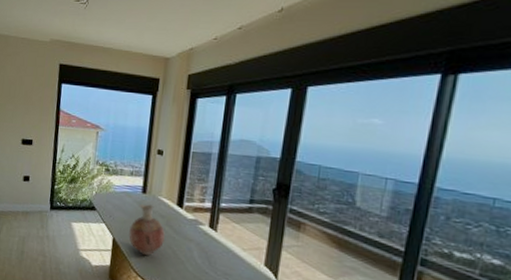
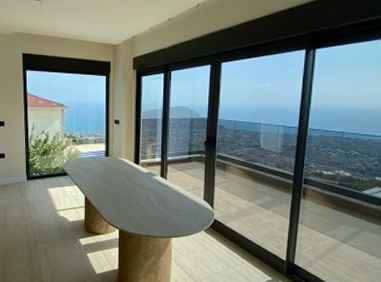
vase: present [128,204,165,256] -> none [98,165,127,207]

